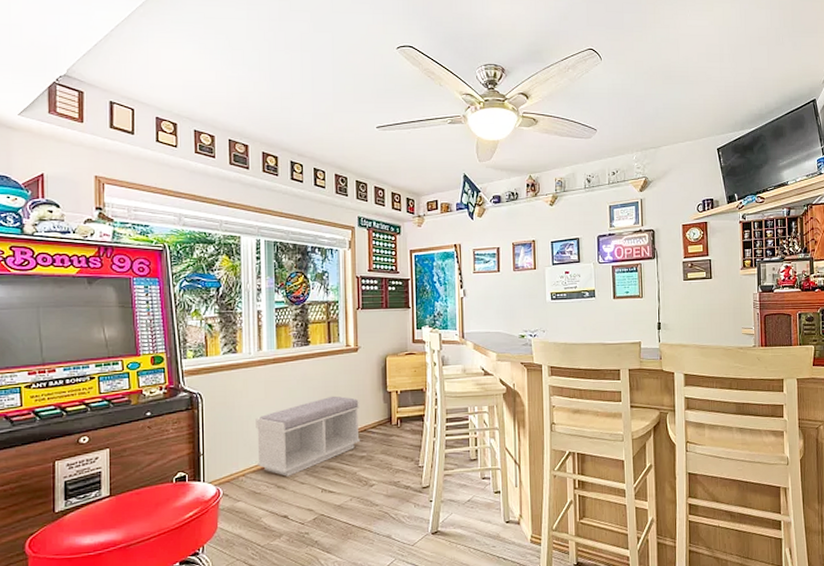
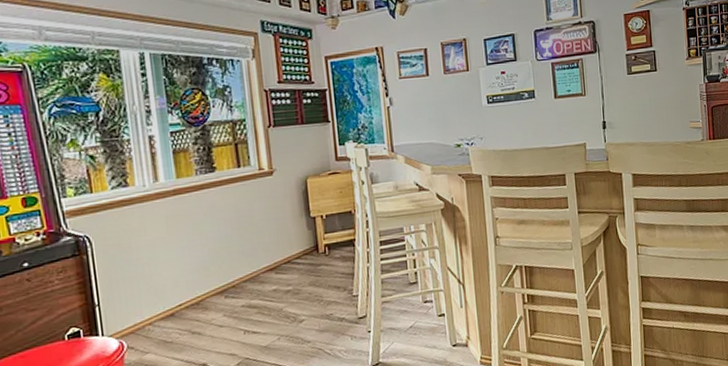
bench: present [255,396,361,477] -> none [158,226,285,321]

